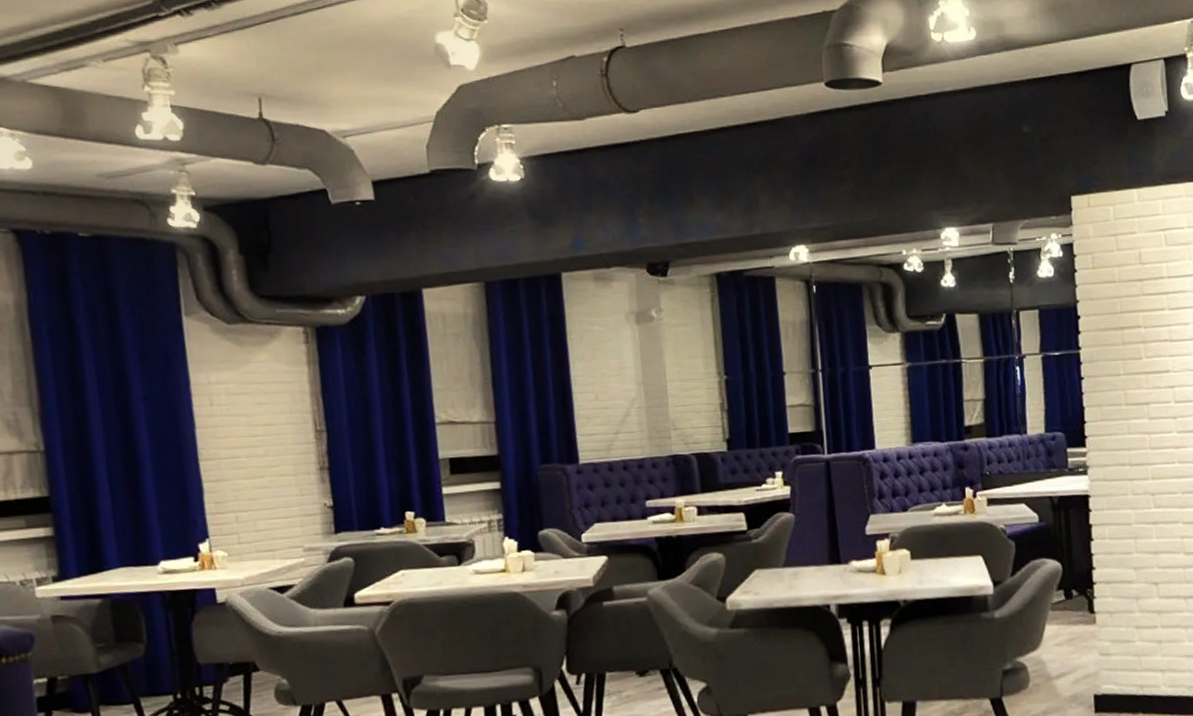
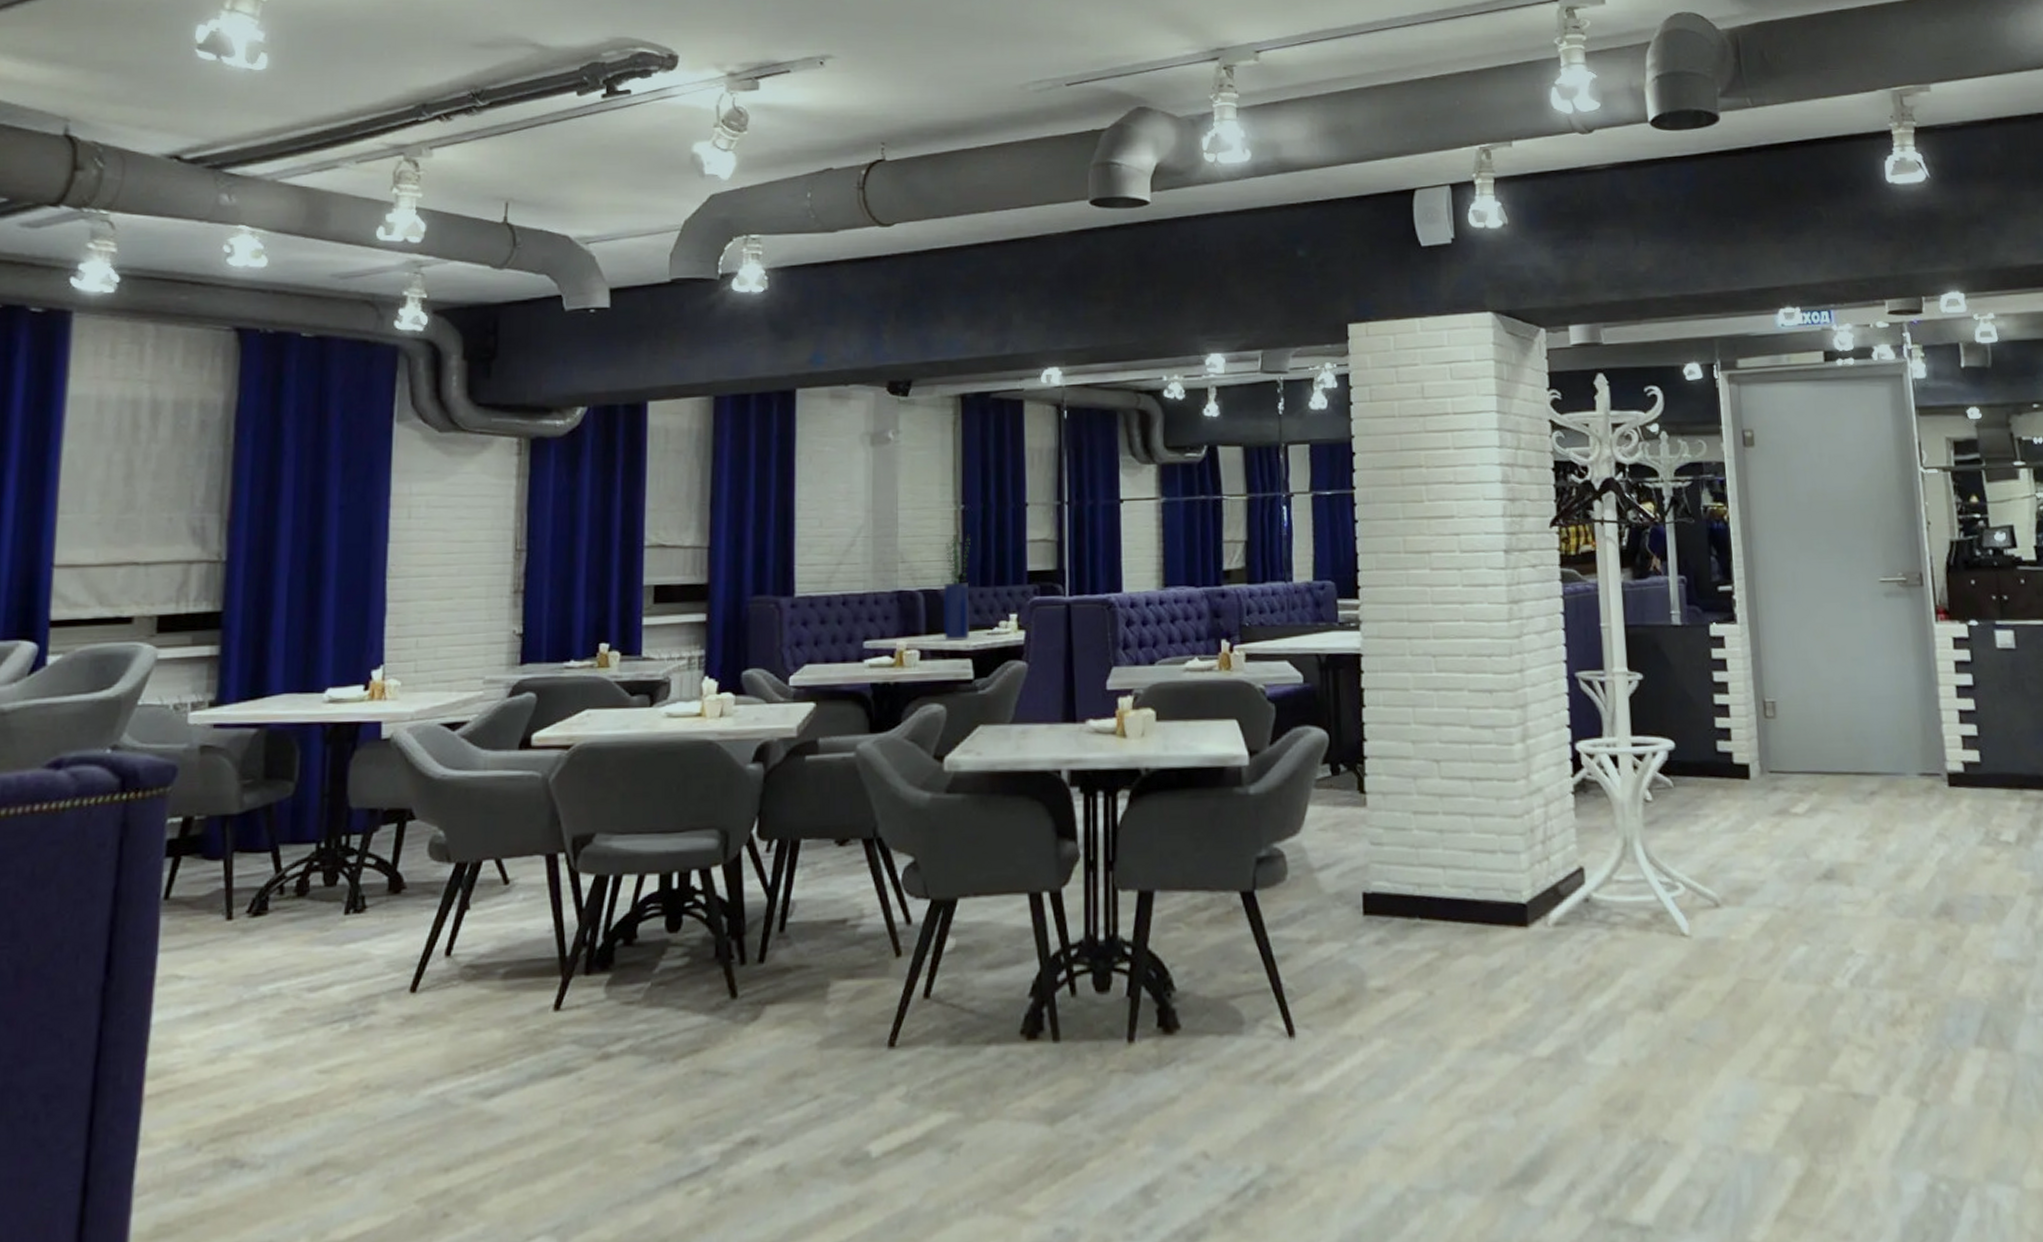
vase: none [712,402,741,498] -> present [943,534,970,641]

